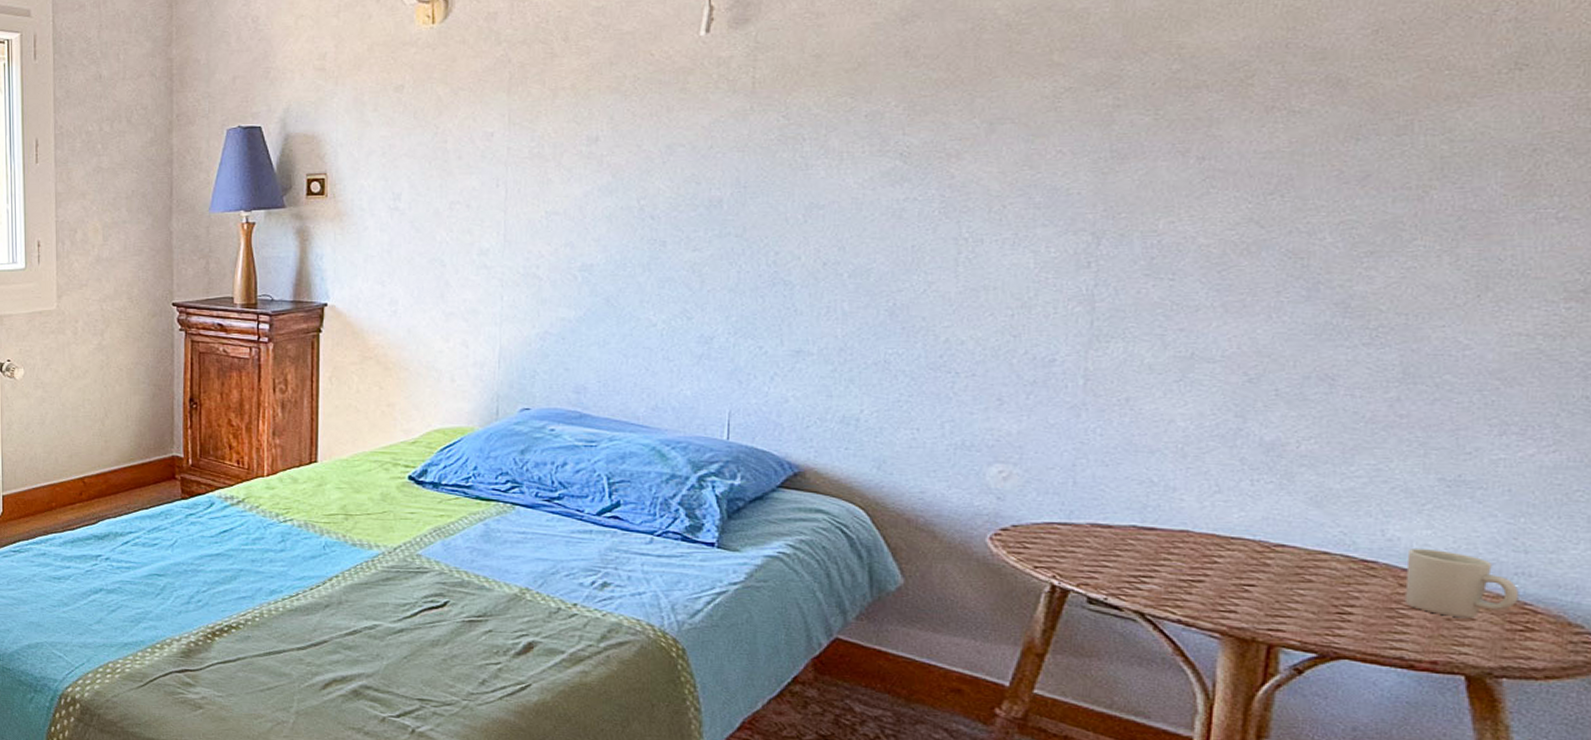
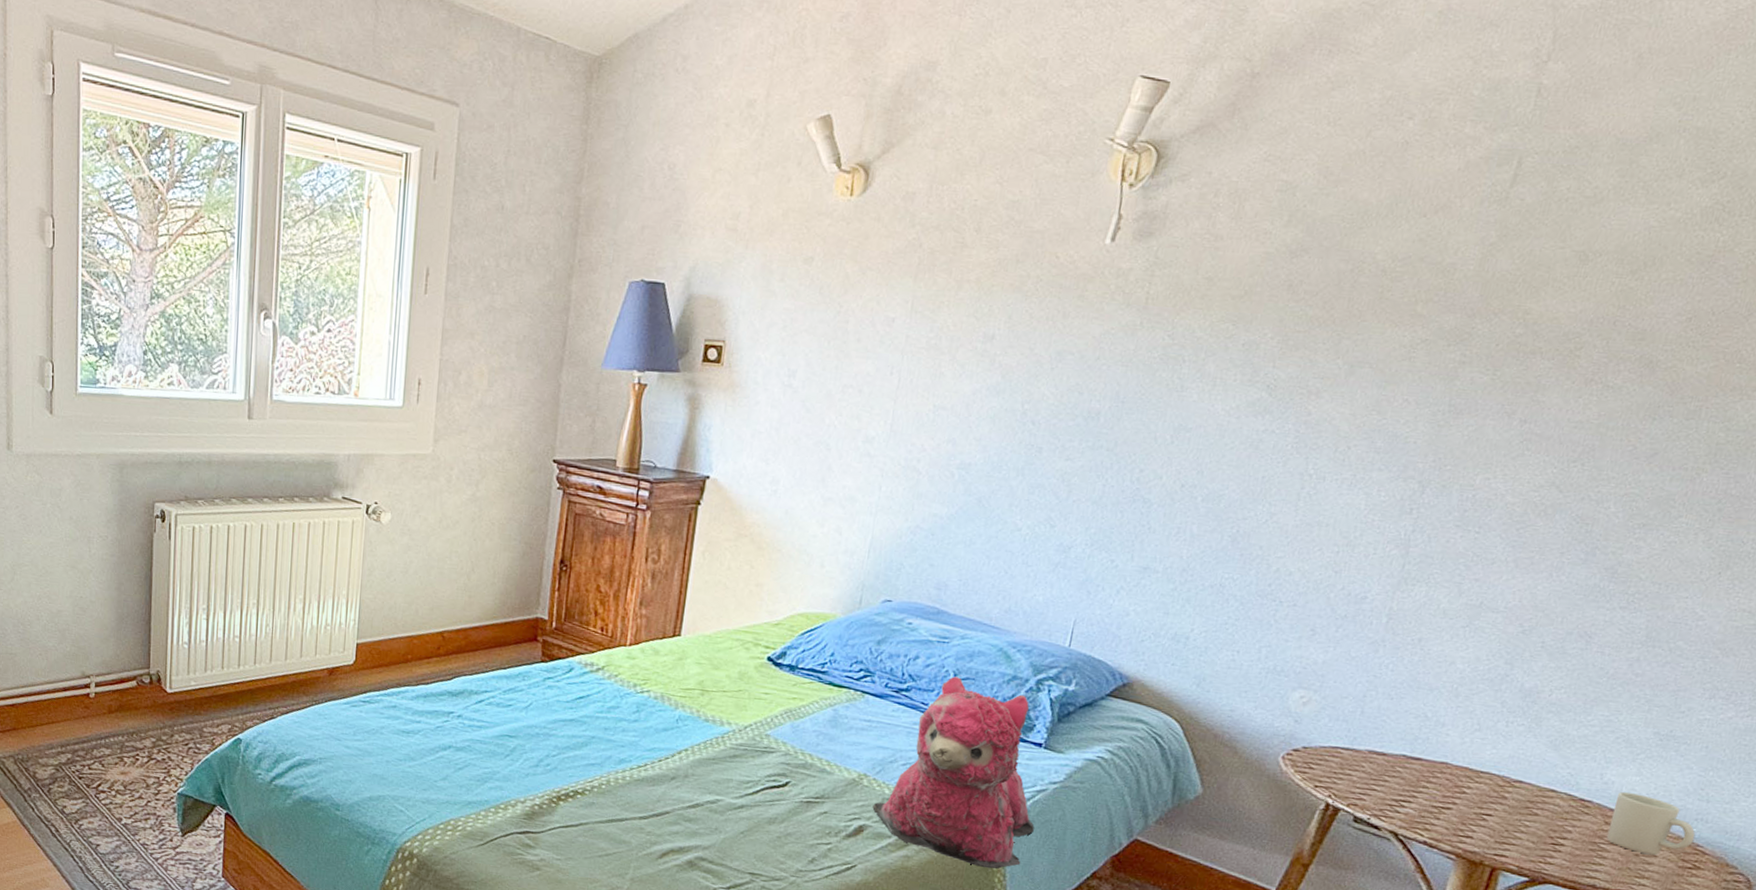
stuffed animal: none [540,480,720,680] -> present [872,676,1035,870]

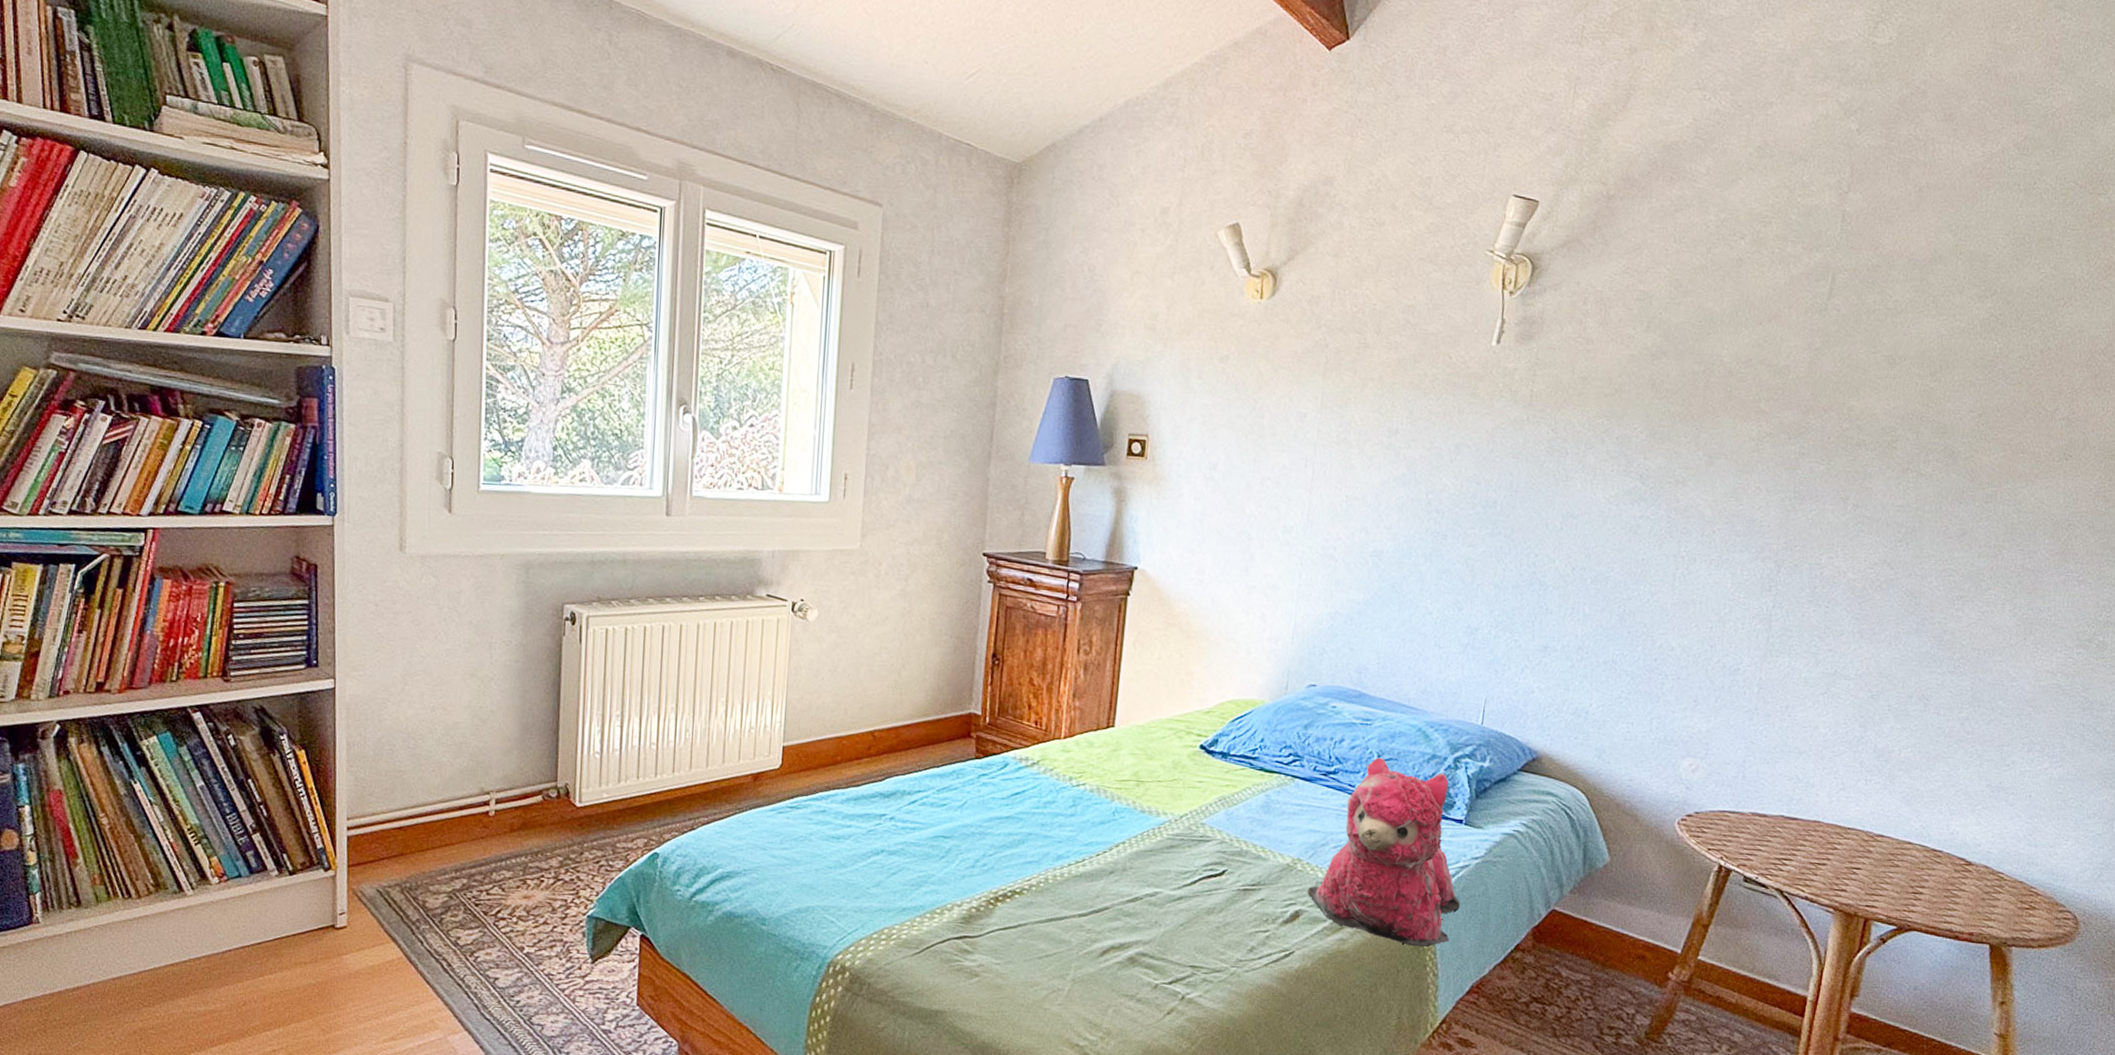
mug: present [1606,792,1696,856] -> none [1956,841,2029,899]

